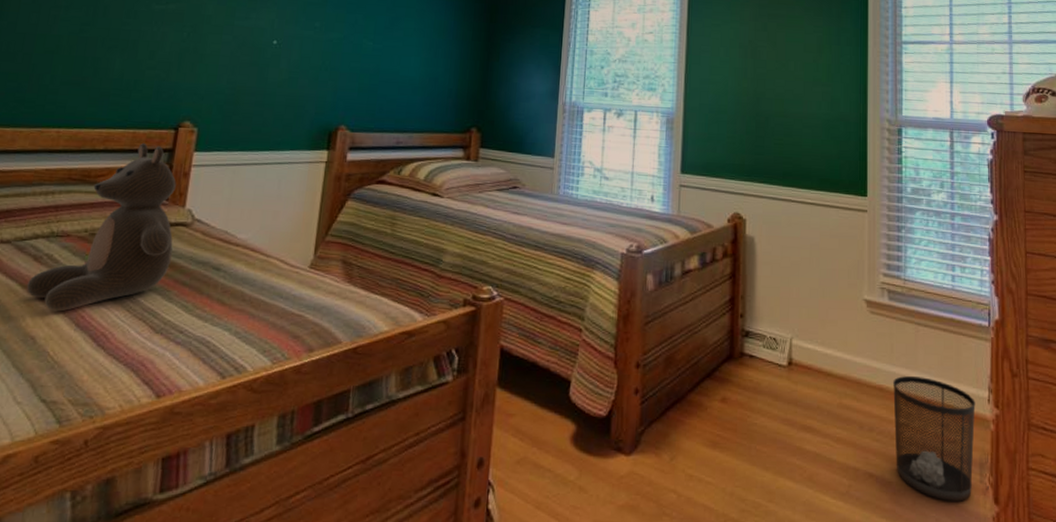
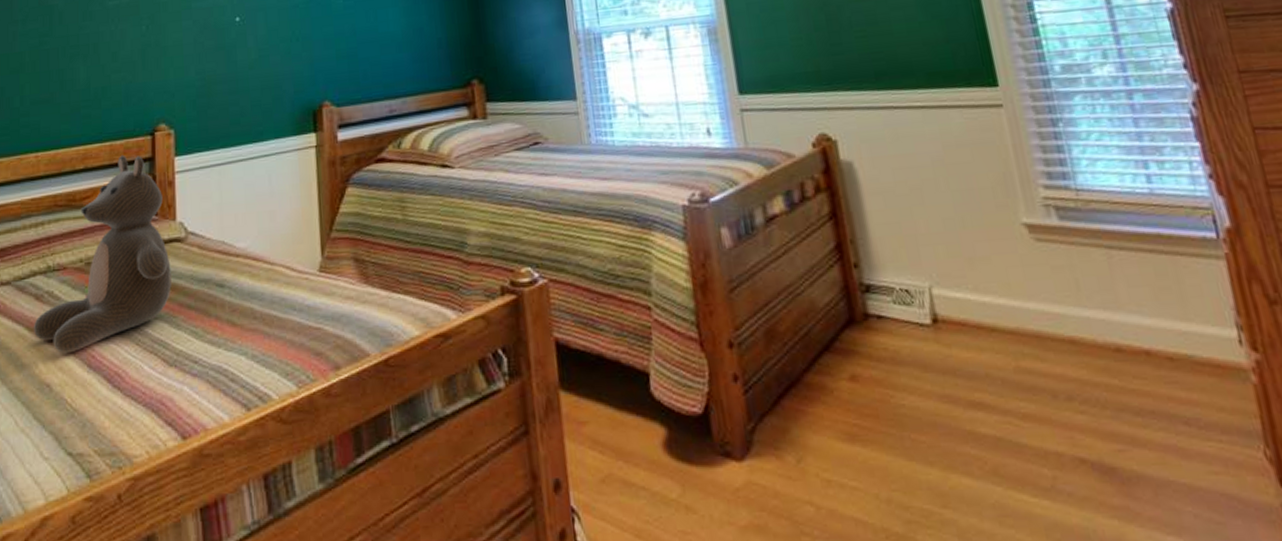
waste bin: present [893,375,976,502] -> none [1088,318,1242,488]

